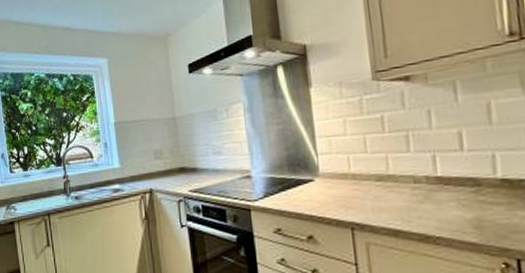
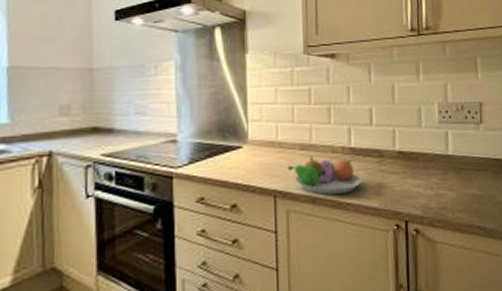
fruit bowl: none [363,186,455,228] -> present [287,155,363,195]

